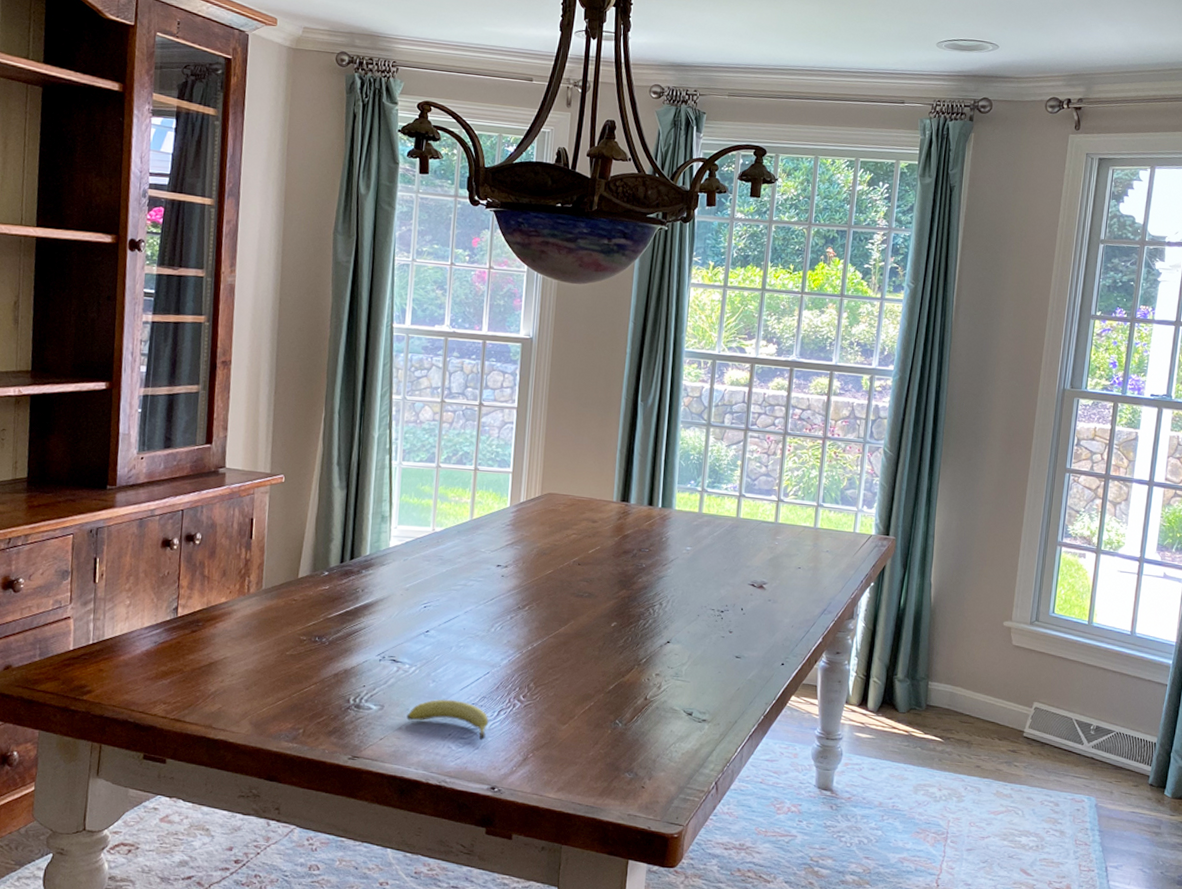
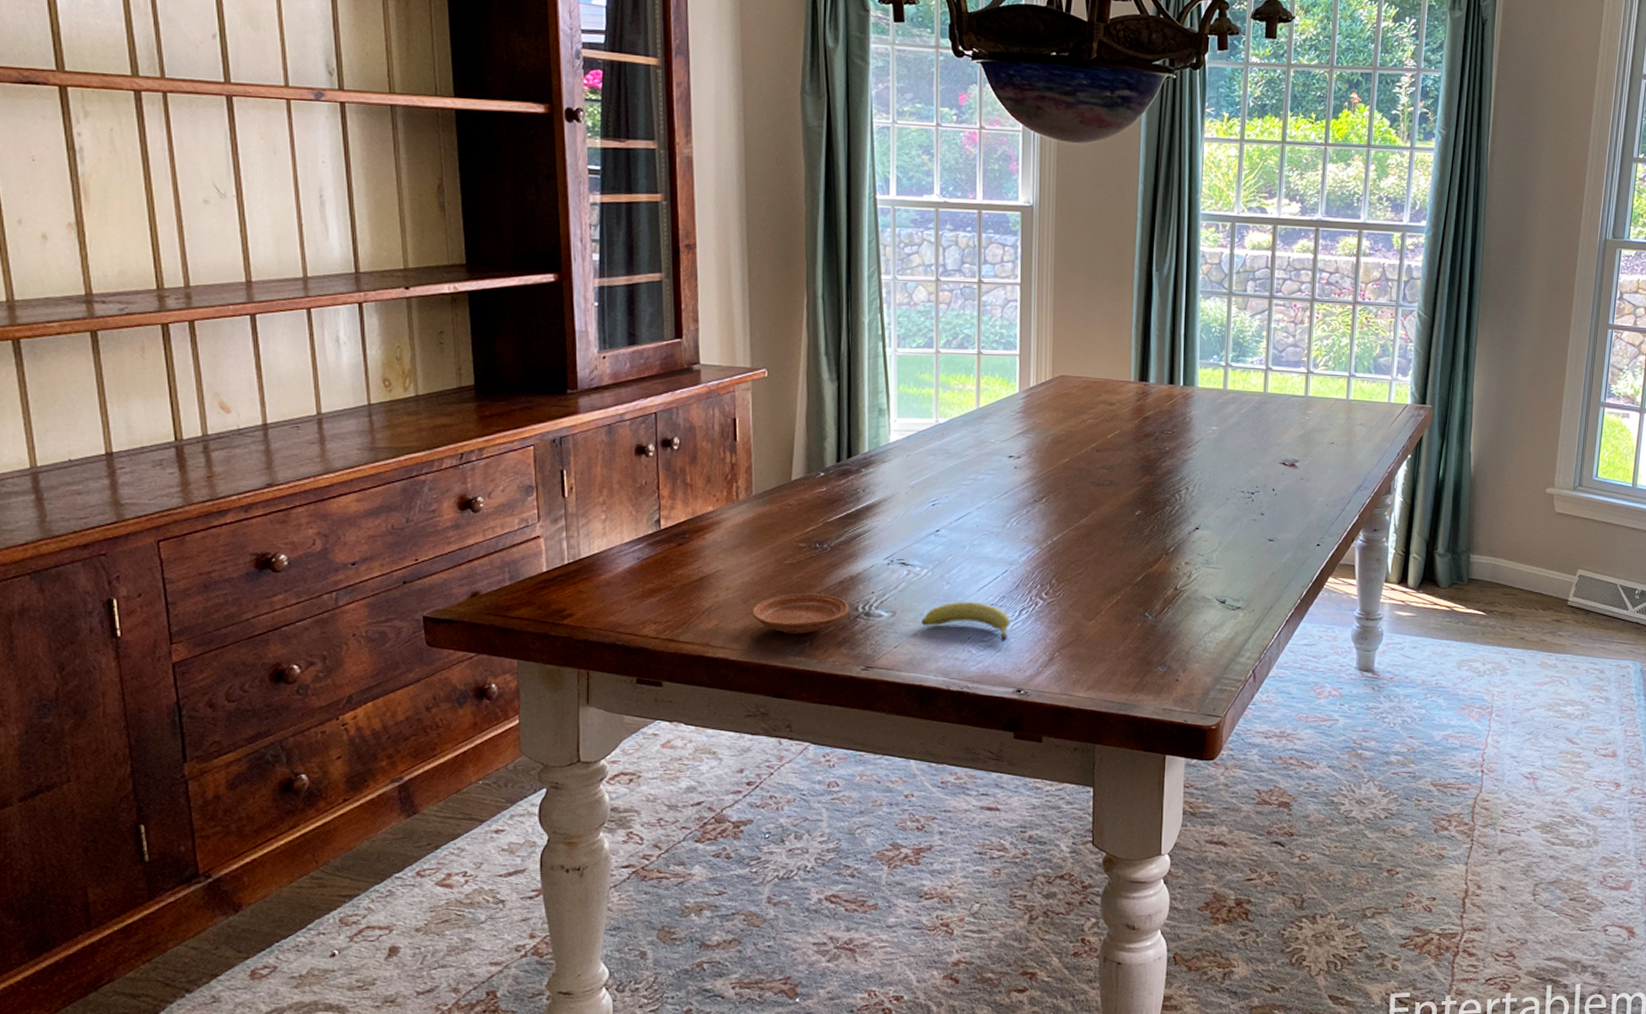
plate: none [252,683,341,722] -> present [752,593,849,634]

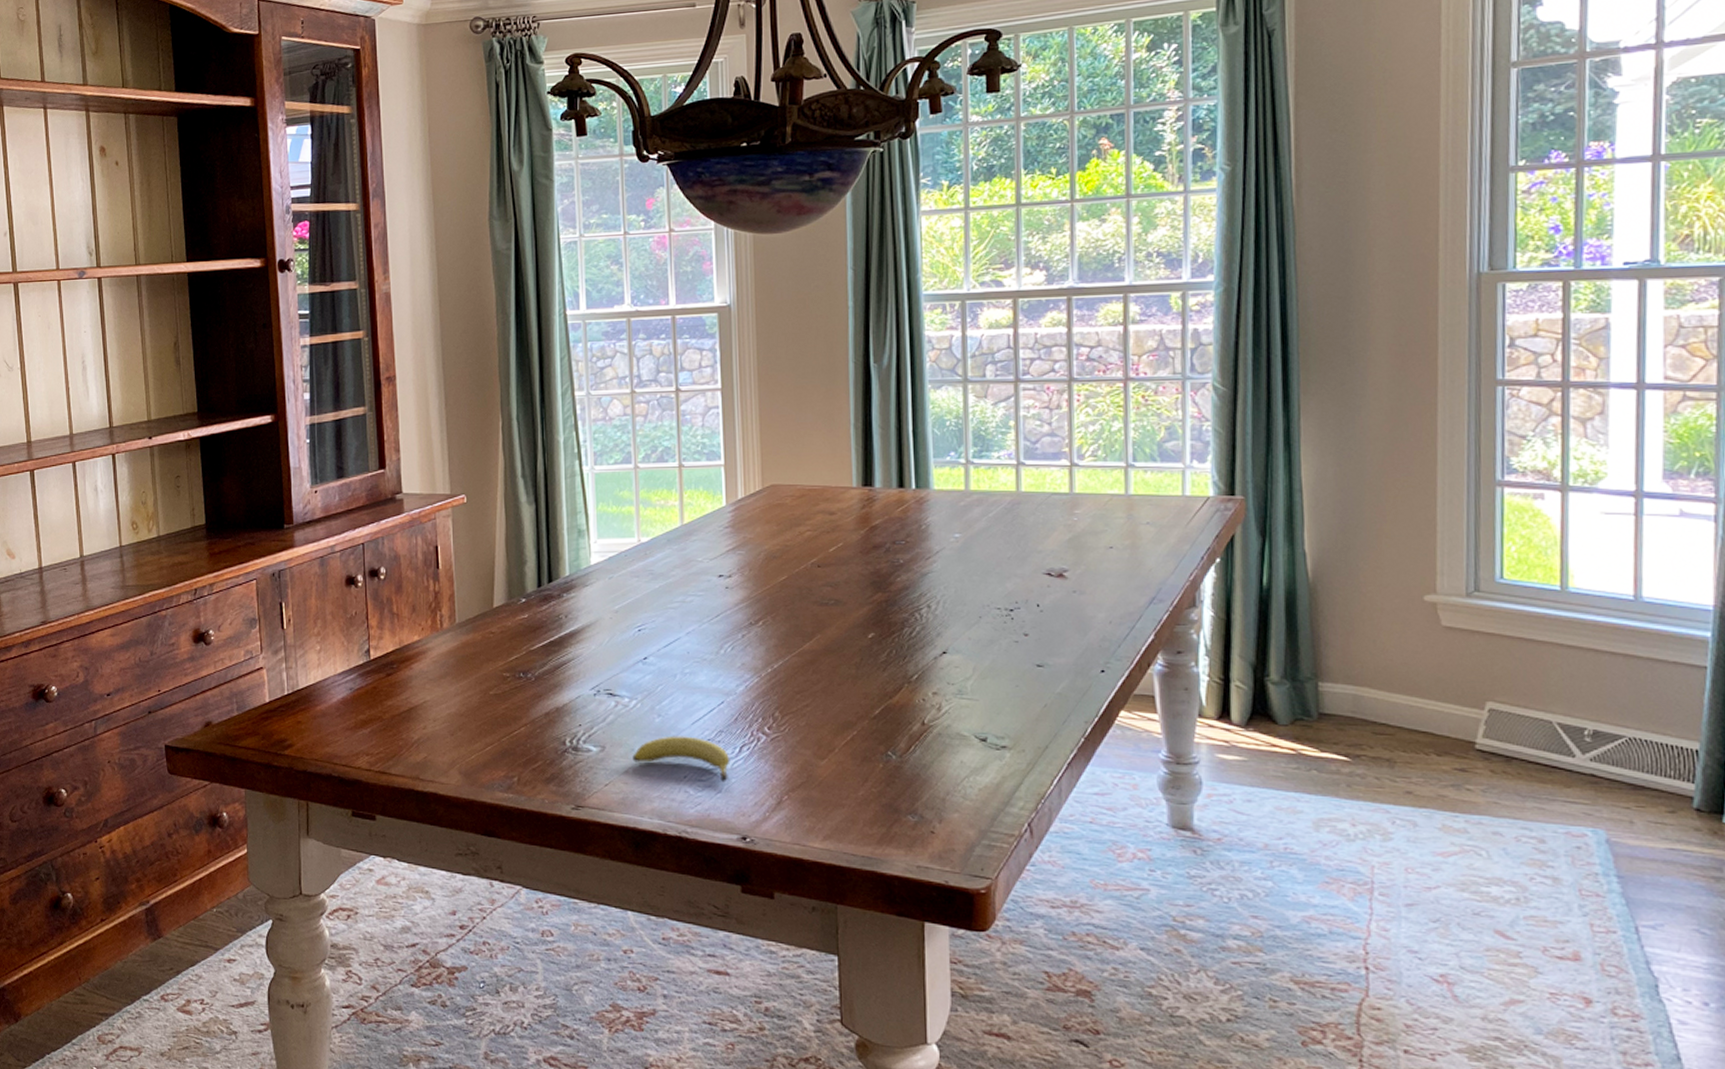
plate: present [752,593,849,634] -> none [459,726,556,769]

